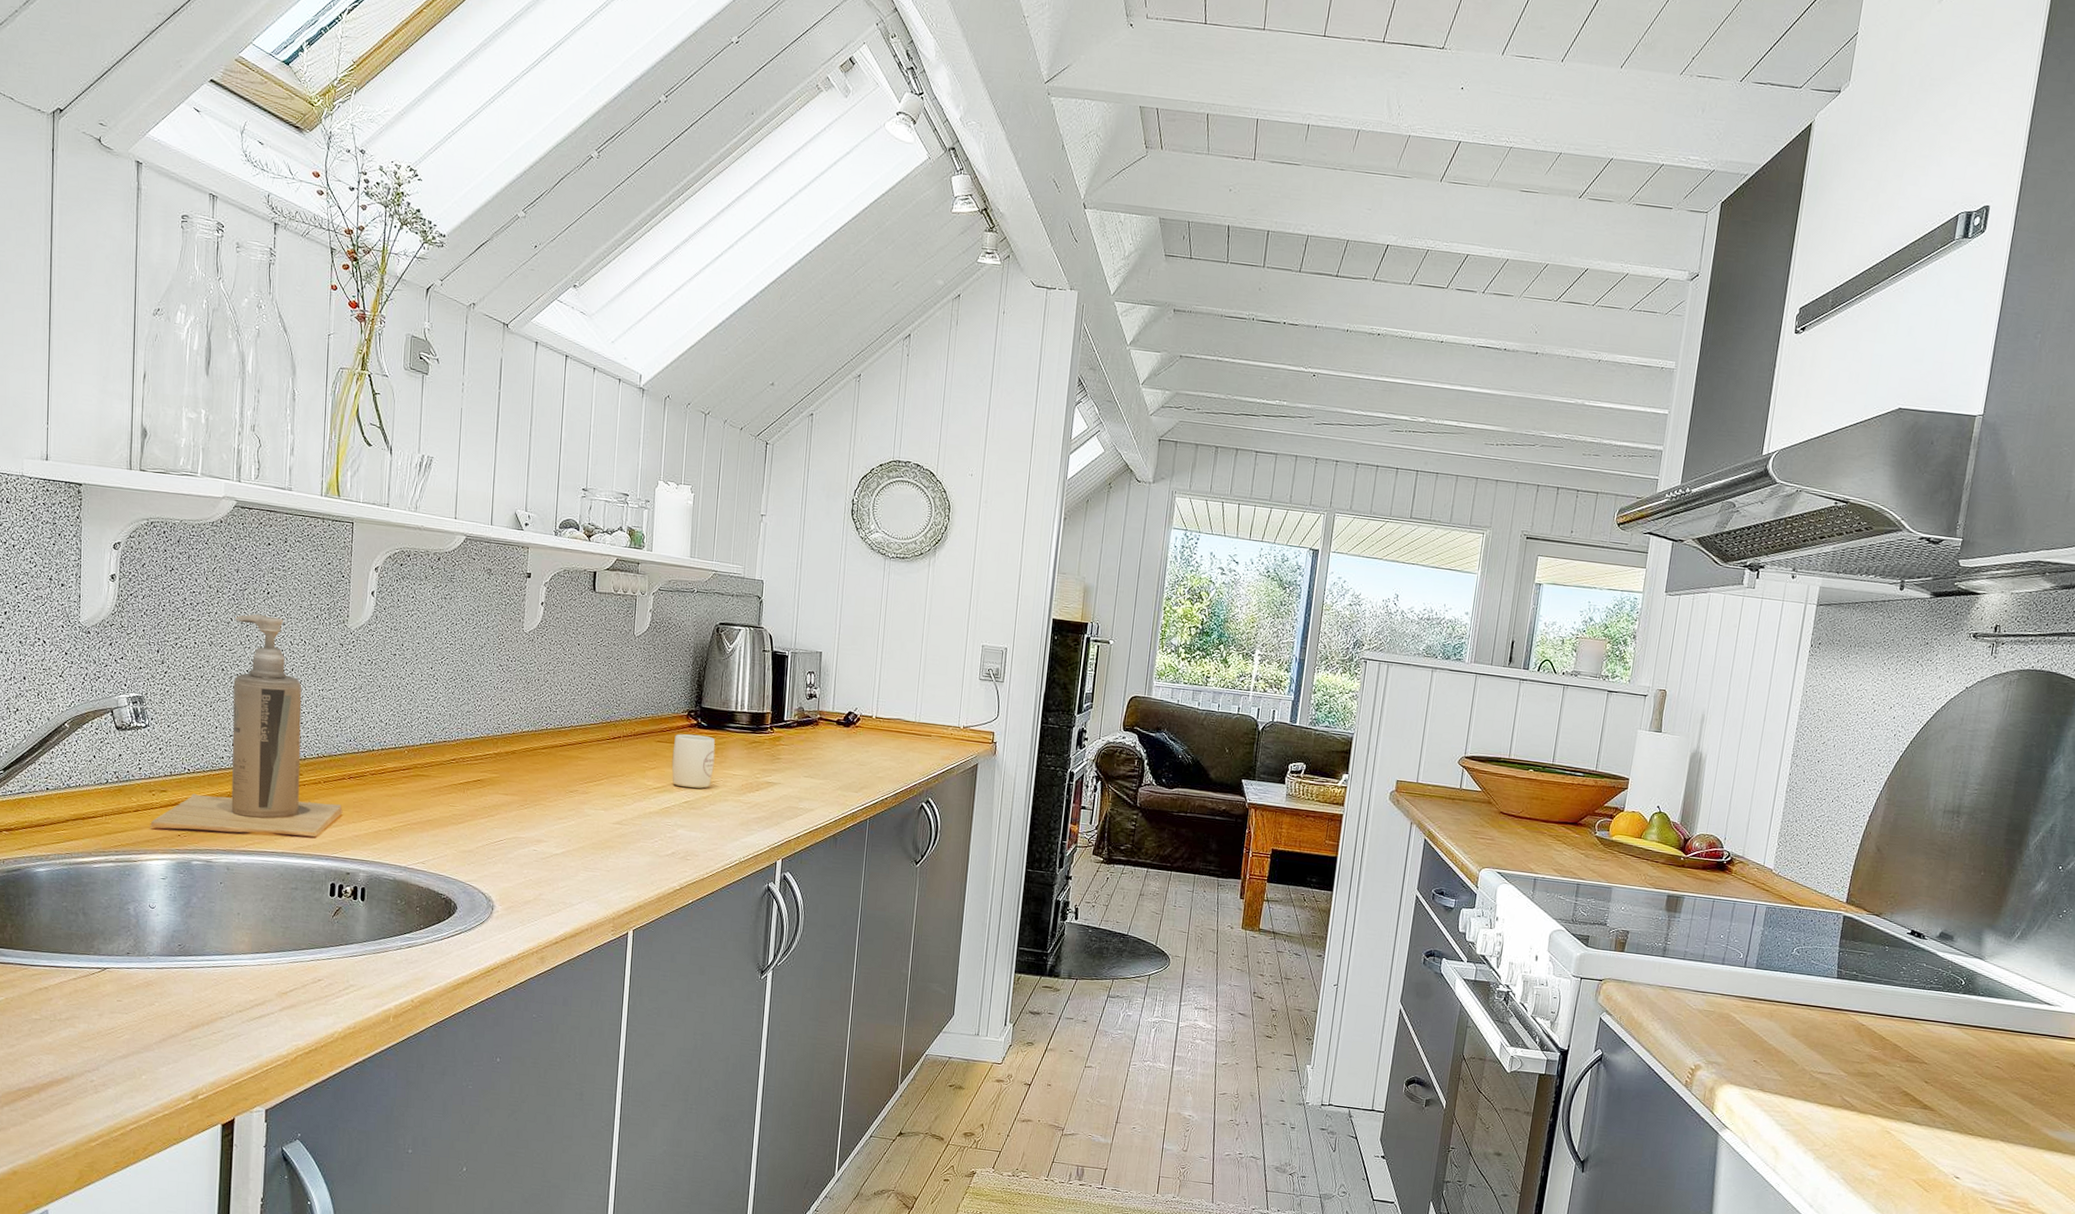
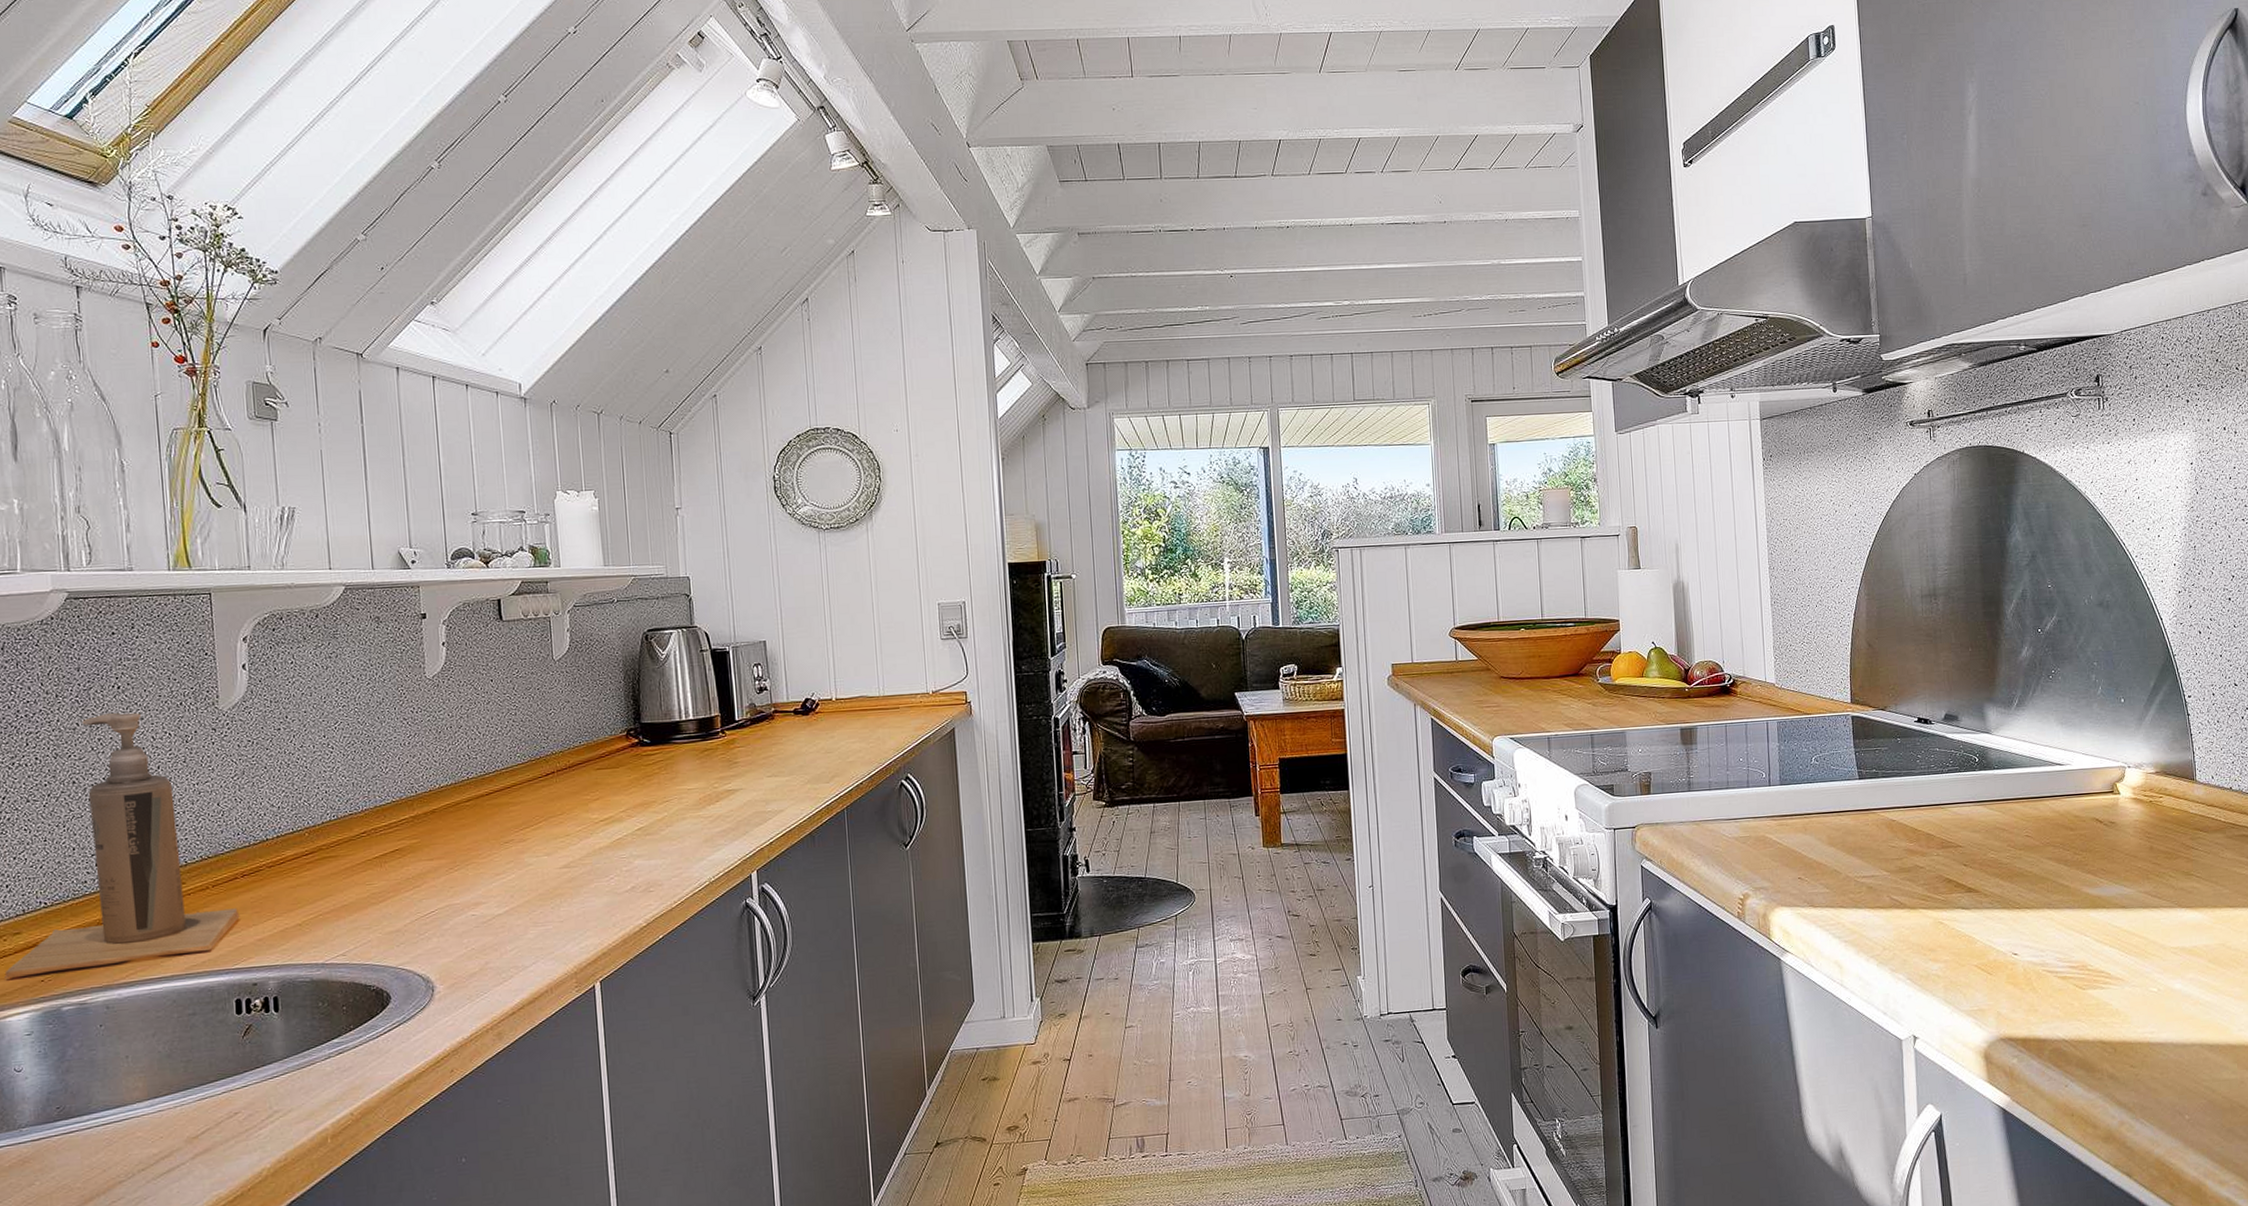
mug: present [671,734,716,789] -> none [615,753,666,814]

